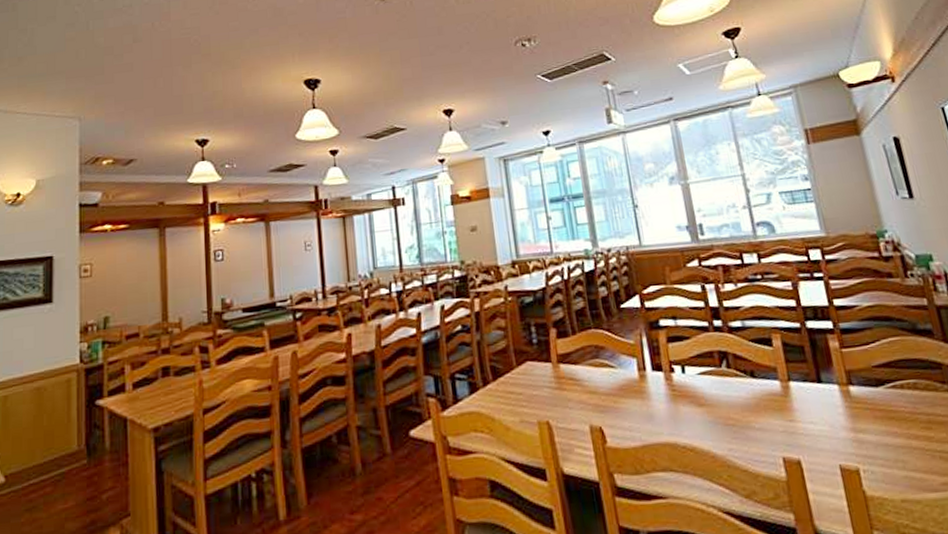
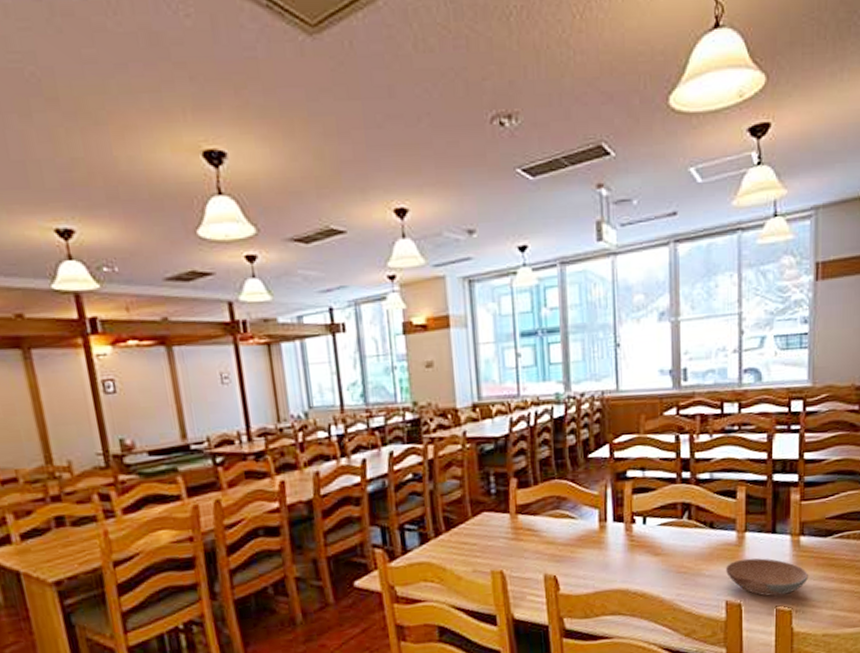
bowl: none [775,409,869,454] -> present [725,558,809,597]

